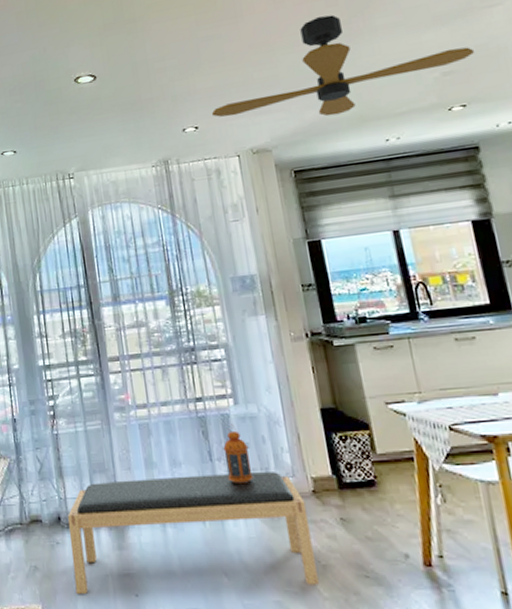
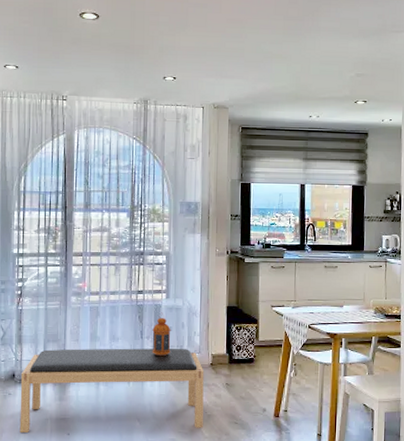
ceiling fan: present [211,14,475,117] -> none [188,10,381,90]

